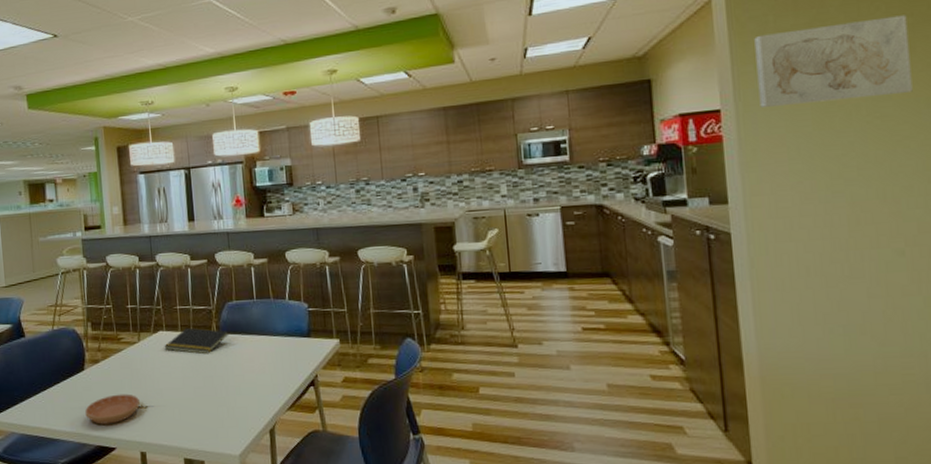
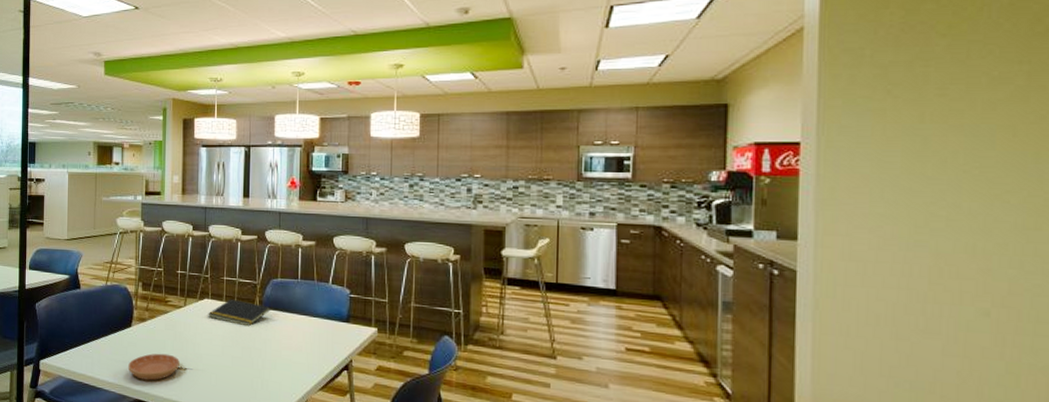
wall art: present [754,15,913,107] -> none [844,62,1023,146]

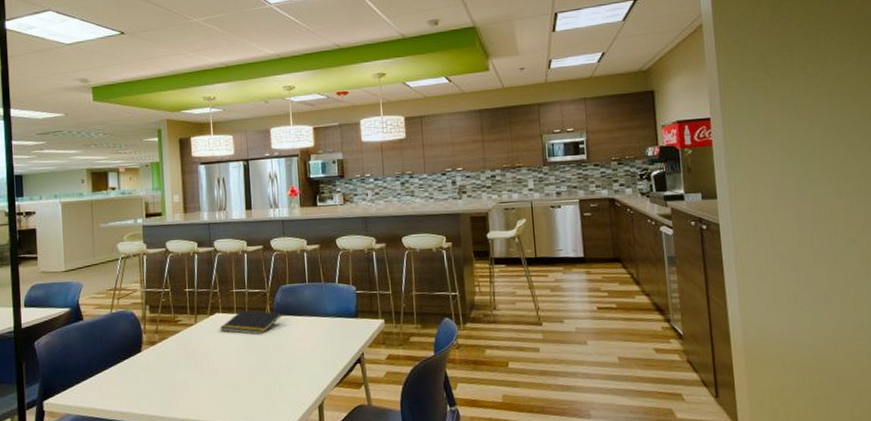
saucer: present [128,353,179,381] -> none [141,374,195,404]

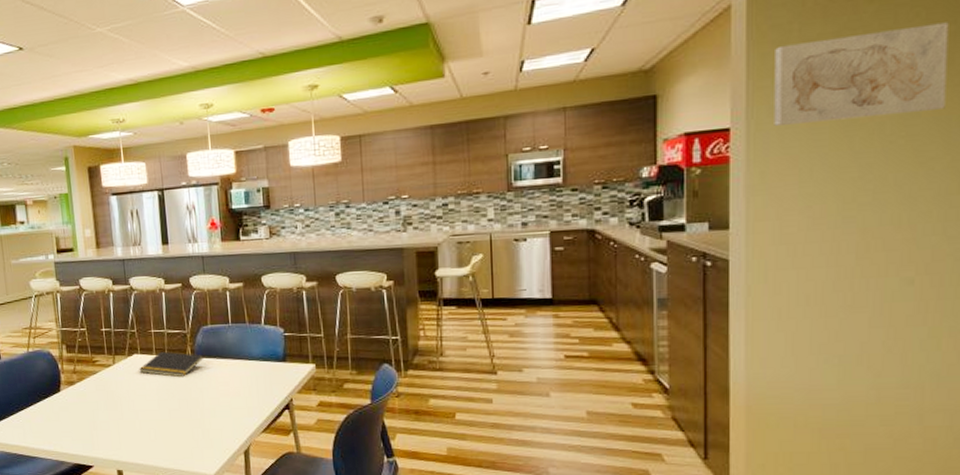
wall art: none [737,43,860,117] -> present [774,22,949,126]

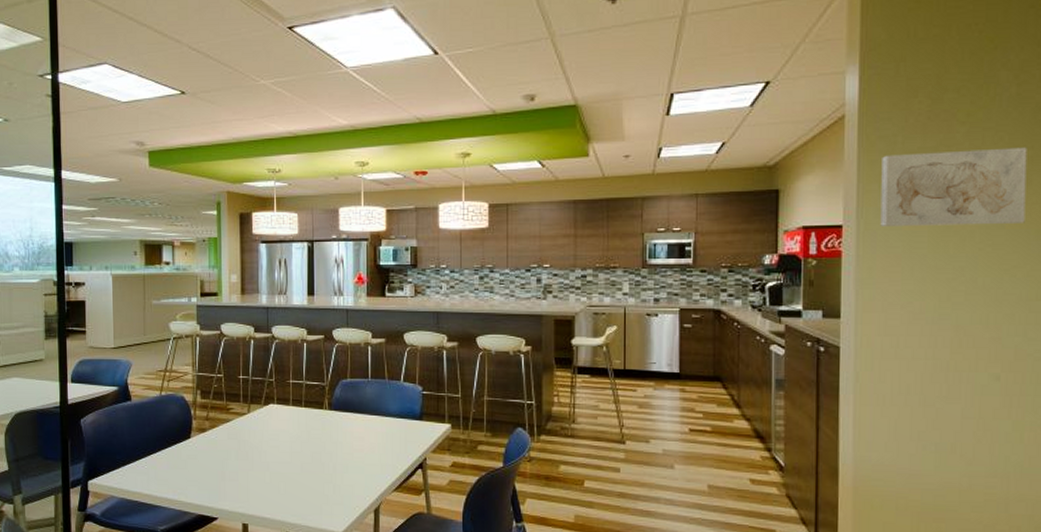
notepad: present [139,351,204,378] -> none [274,402,341,431]

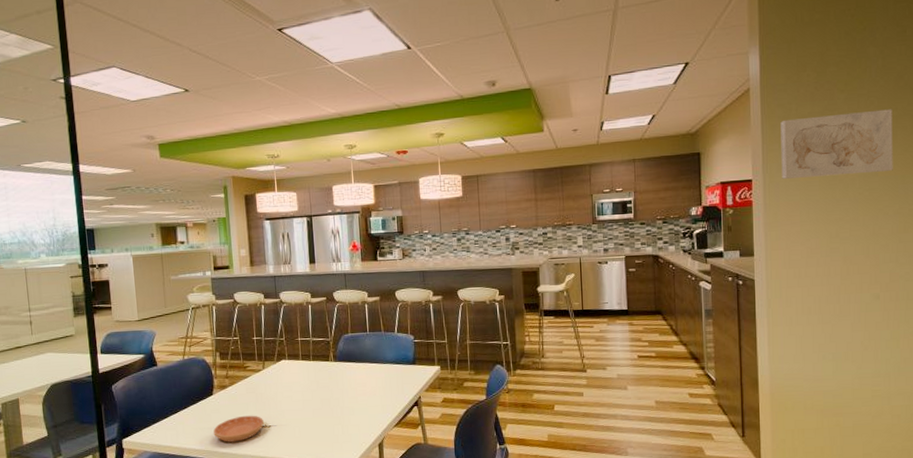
saucer: none [189,464,245,494] -> present [213,415,264,442]

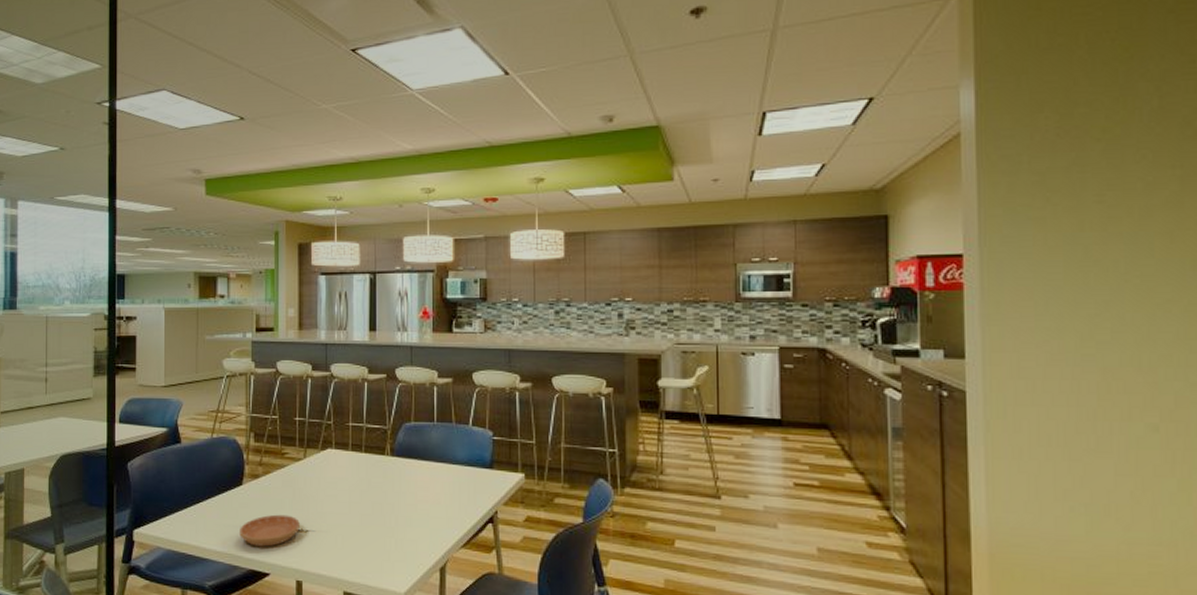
wall art: present [780,109,893,179] -> none [1005,166,1178,255]

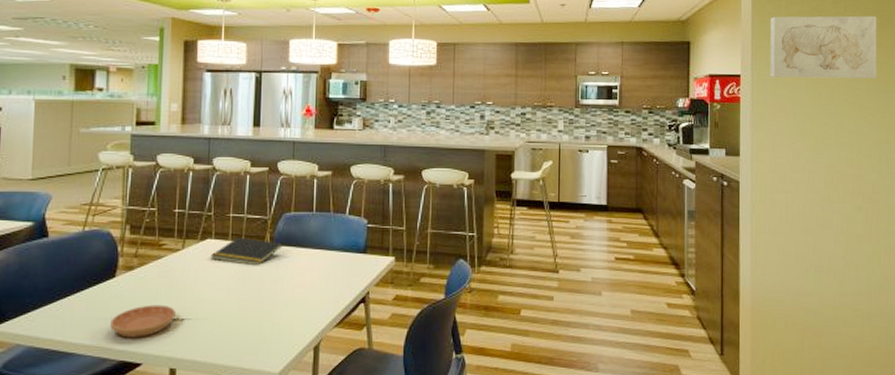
notepad: none [332,447,404,479] -> present [210,237,283,266]
wall art: none [1005,166,1178,255] -> present [770,15,877,79]

